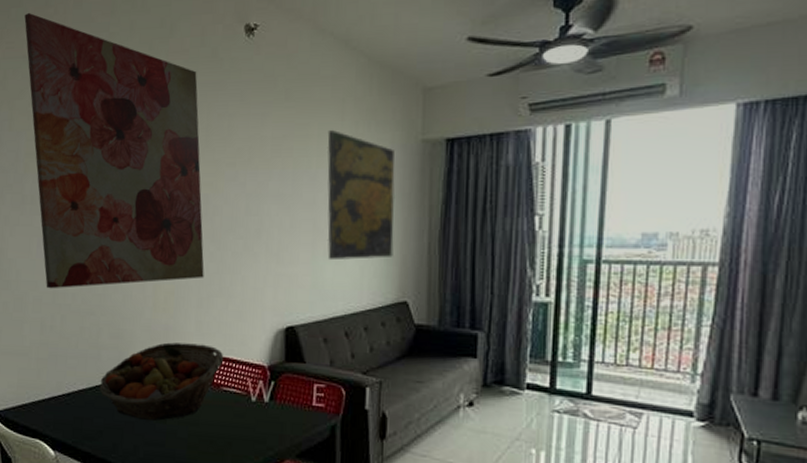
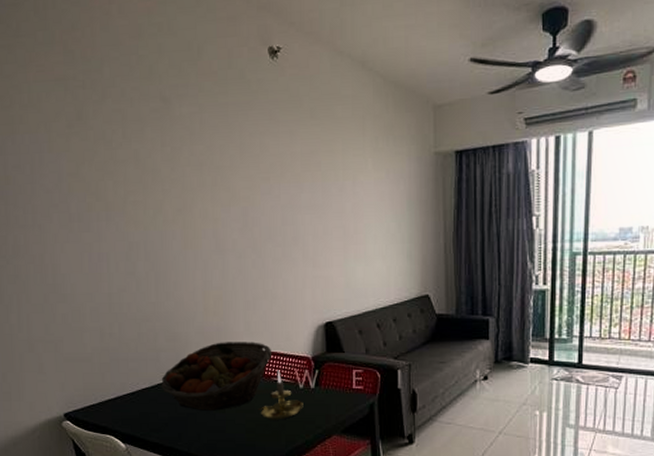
wall art: present [24,12,204,289] -> none [52,35,248,300]
candle holder: none [202,378,255,437] -> present [257,370,304,420]
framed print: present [327,130,396,261] -> none [351,145,415,262]

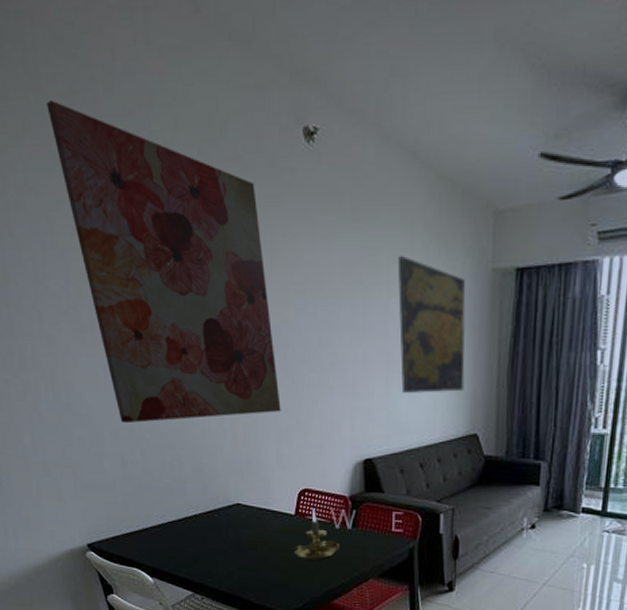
wall art: none [52,35,248,300] -> present [47,99,281,424]
fruit basket: present [161,342,272,411] -> none [189,475,307,548]
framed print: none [351,145,415,262] -> present [397,256,466,394]

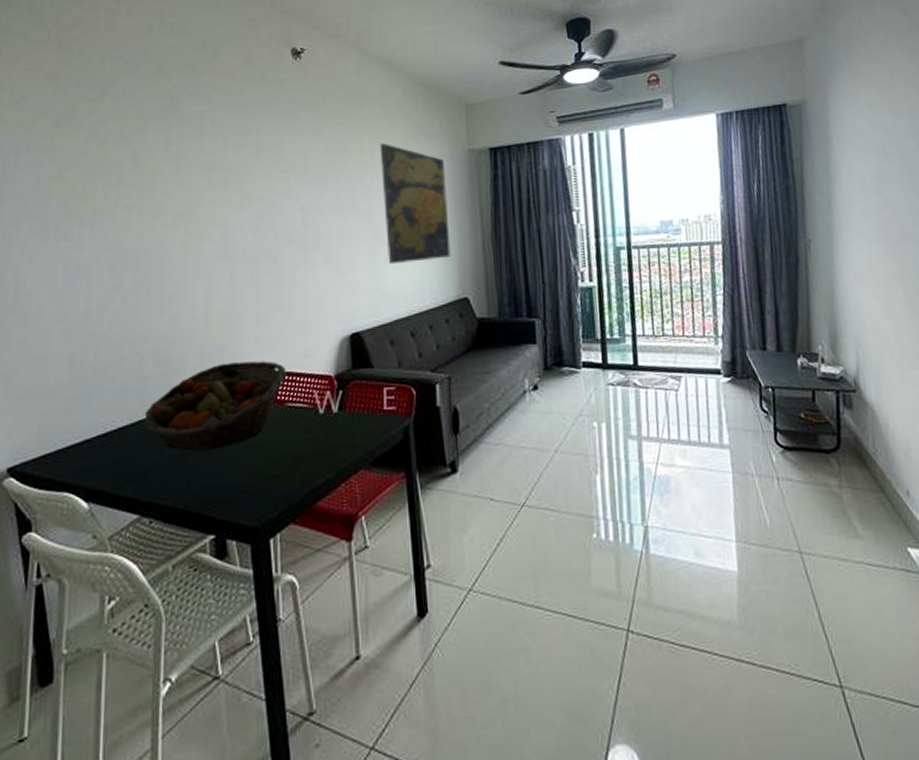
wall art: present [47,99,281,424] -> none [46,33,261,320]
fruit basket: none [189,475,307,548] -> present [143,361,287,451]
candle holder: present [291,508,340,561] -> none [266,393,324,457]

